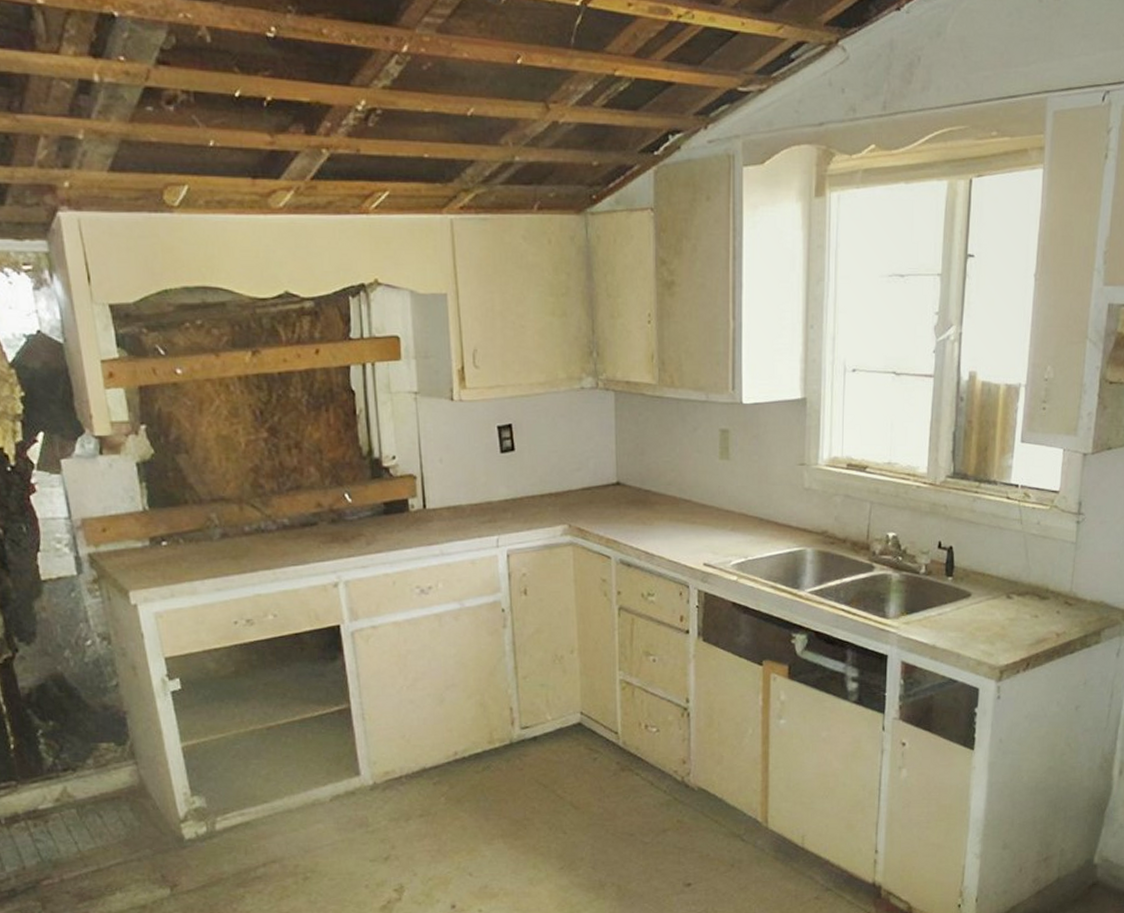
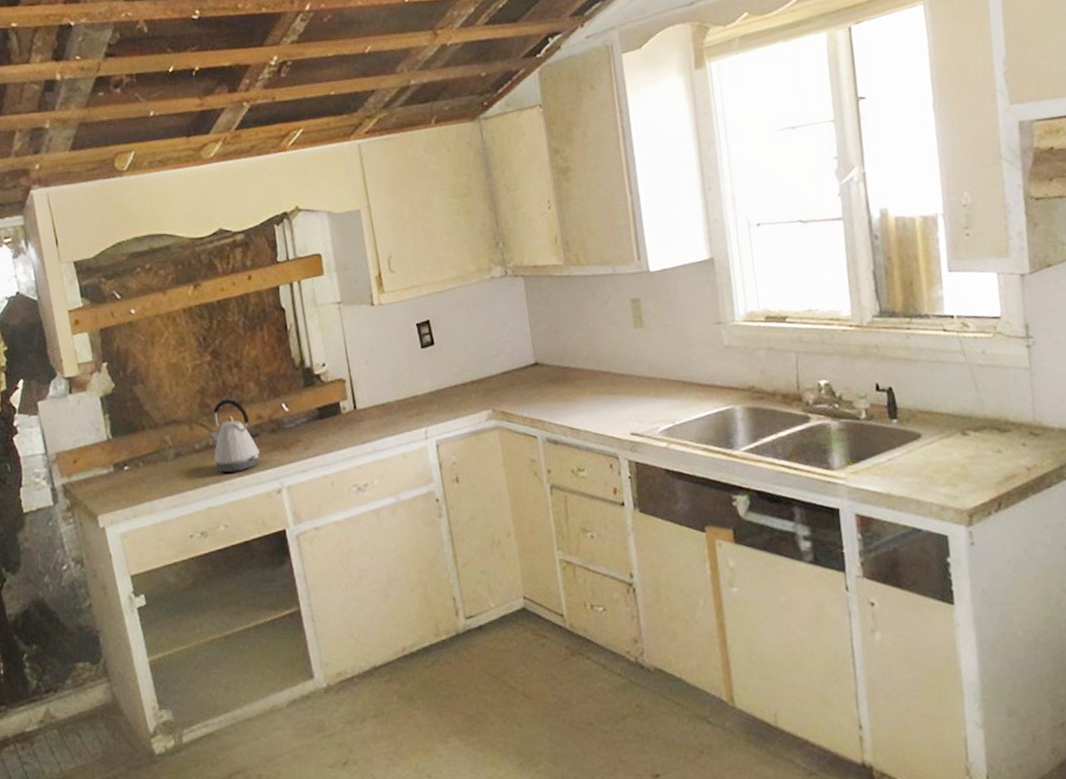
kettle: none [262,481,317,560] -> present [210,399,260,473]

